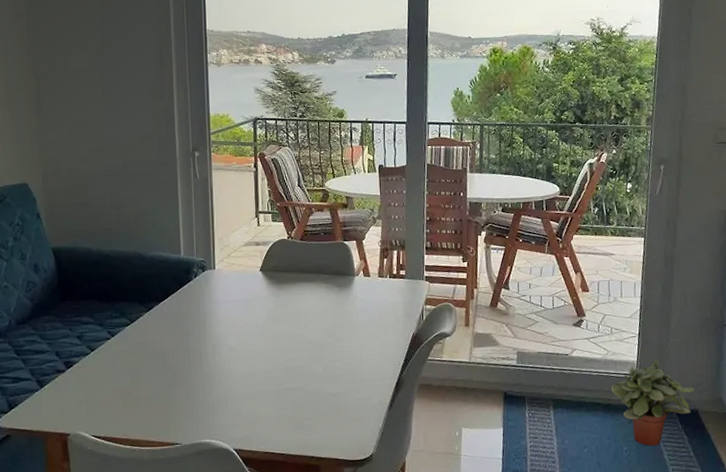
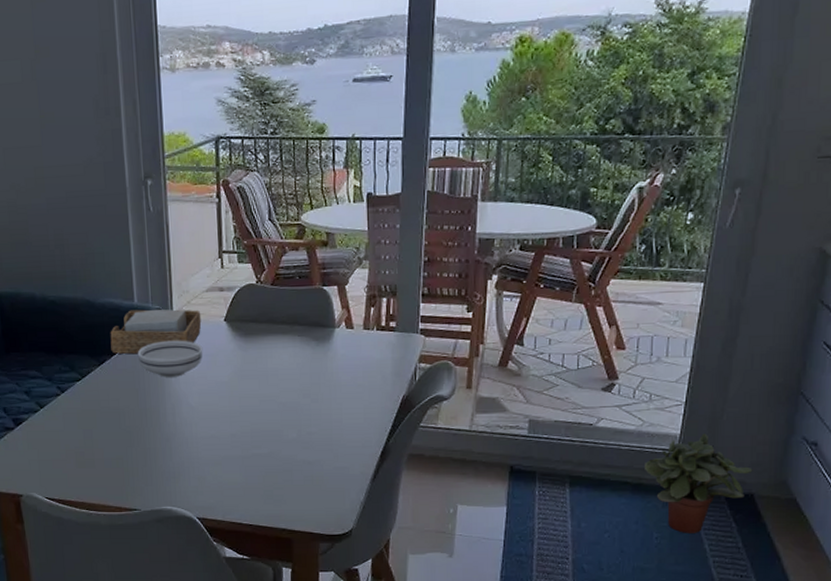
napkin holder: none [158,261,240,301] -> present [110,308,202,355]
bowl: none [183,288,241,321] -> present [138,340,203,377]

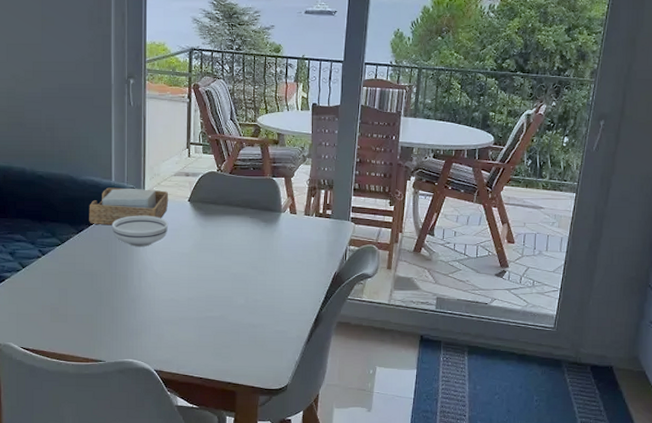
potted plant: present [645,433,753,533] -> none [528,315,612,398]

